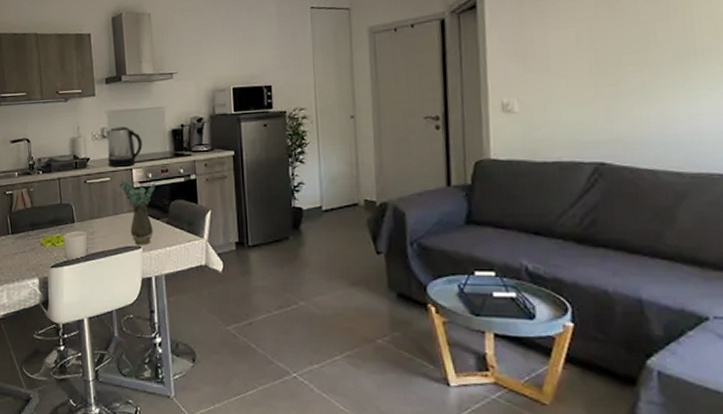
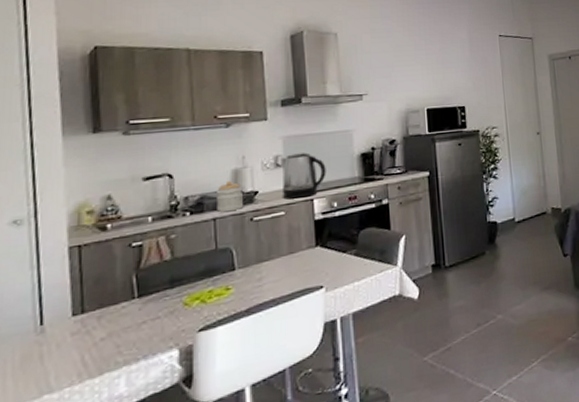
jar: none [59,147,80,174] -> present [215,180,244,213]
mug: present [63,230,88,262] -> none [217,278,253,319]
vase: present [119,179,155,245] -> none [296,211,341,285]

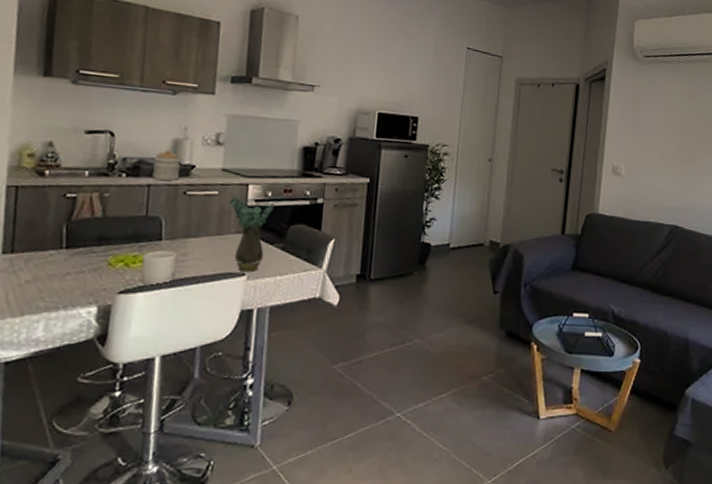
mug: none [217,278,253,319] -> present [141,250,178,288]
kettle: present [281,152,326,200] -> none [218,134,267,181]
vase: none [296,211,341,285] -> present [228,195,274,273]

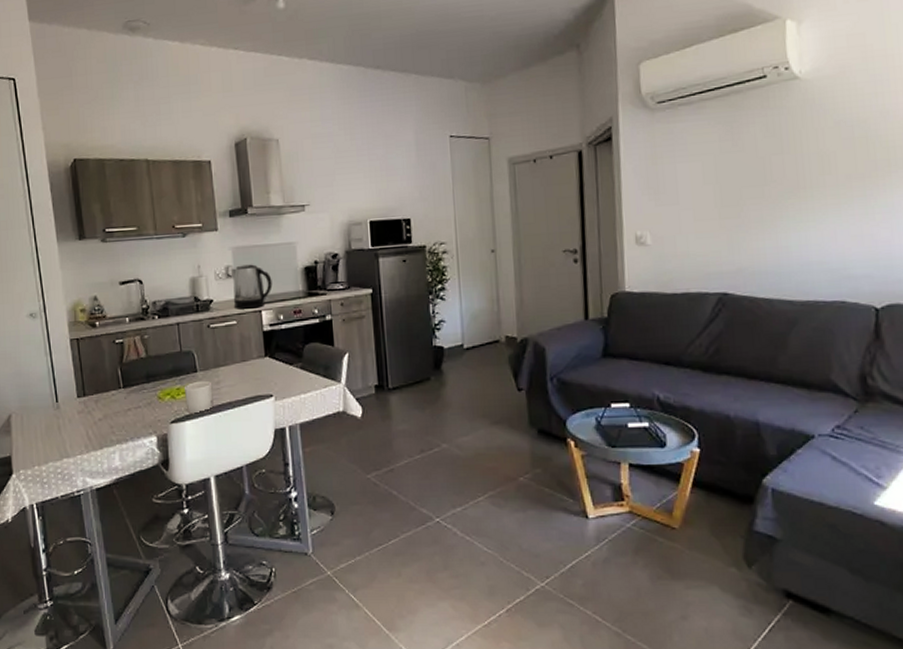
jar: present [152,149,181,182] -> none [177,288,202,318]
kettle: none [218,134,267,181] -> present [231,264,273,309]
vase: present [228,195,274,273] -> none [247,322,288,394]

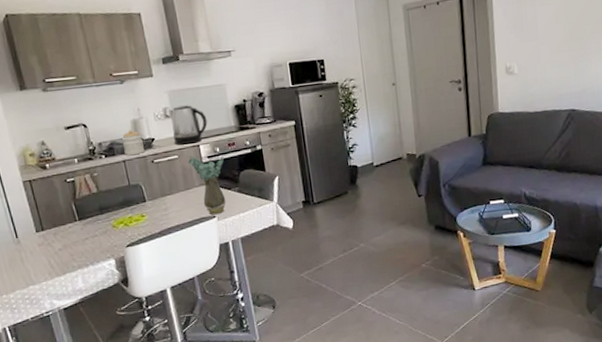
jar: none [177,288,202,318] -> present [121,129,145,156]
mug: present [183,380,214,415] -> none [135,208,164,239]
vase: none [247,322,288,394] -> present [188,156,226,215]

